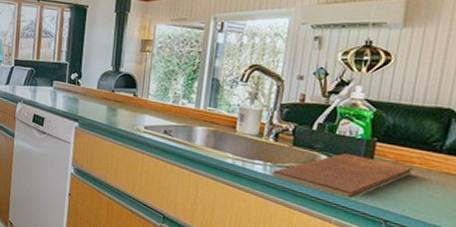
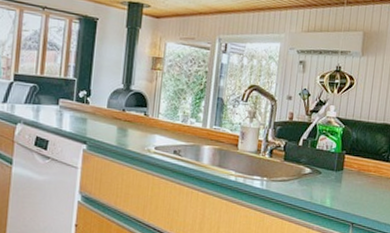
chopping board: present [271,153,414,199] -> none [267,165,371,206]

